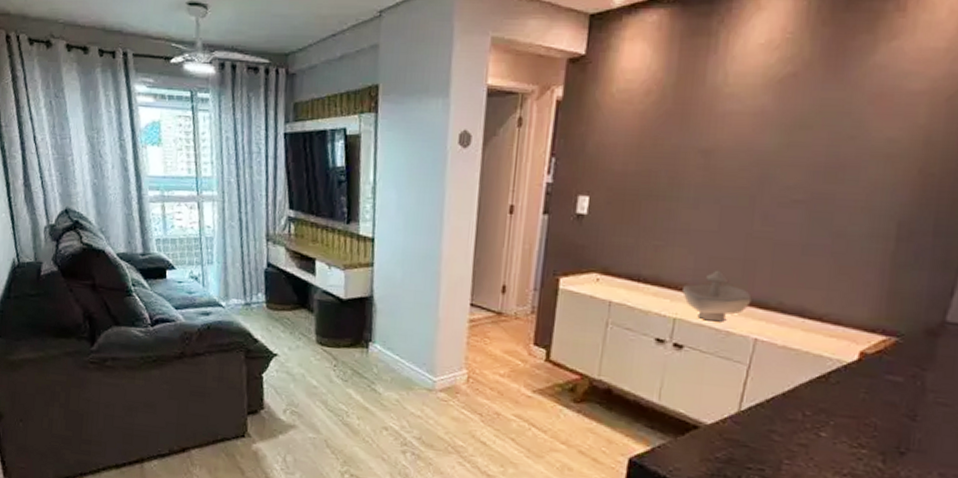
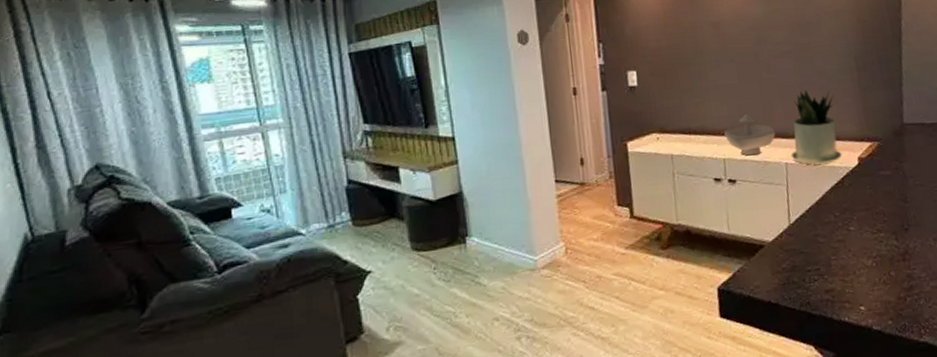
planter: none [764,253,849,352] -> present [791,89,842,165]

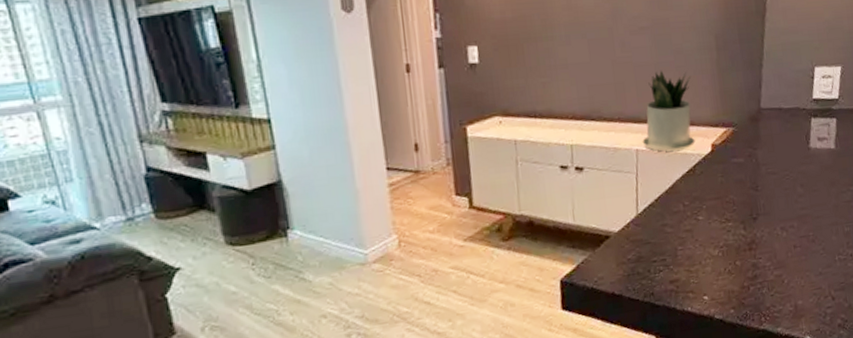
decorative bowl: present [724,113,776,156] -> none [572,95,628,142]

